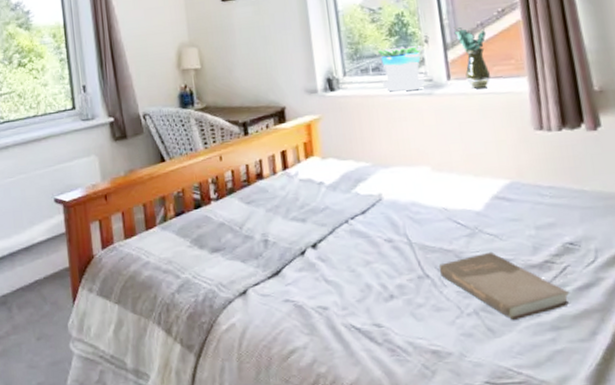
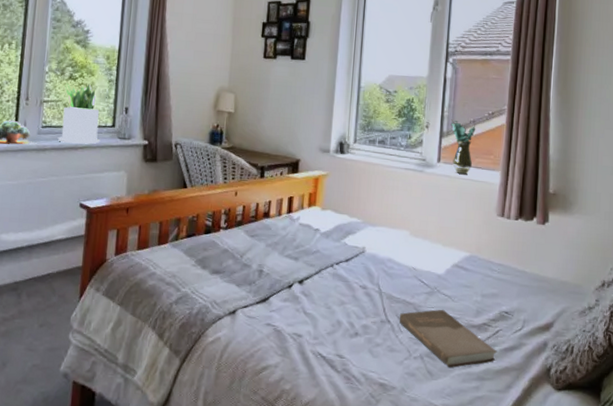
planter: none [15,66,63,136] -> present [57,82,101,145]
flowerpot: present [377,45,425,93] -> none [385,125,423,167]

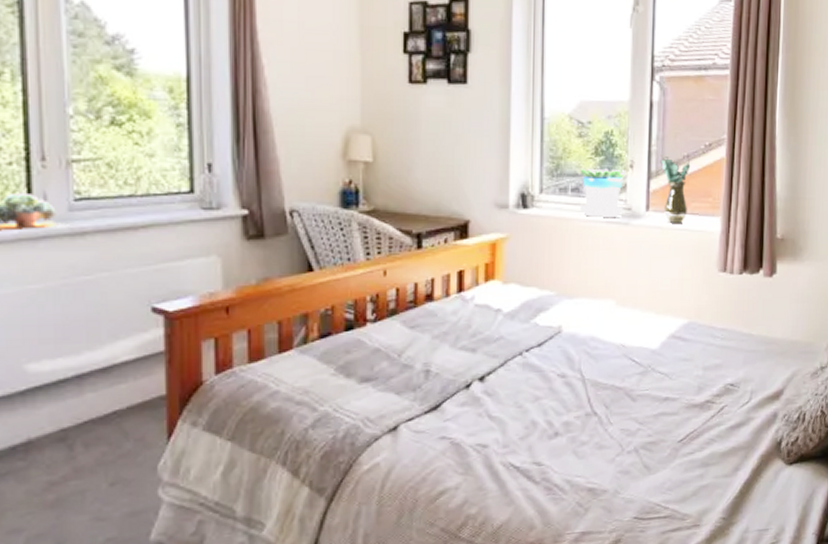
planter: present [57,82,101,145] -> none [102,129,174,221]
flowerpot: none [385,125,423,167] -> present [580,168,627,218]
book: present [399,309,497,368] -> none [607,390,723,457]

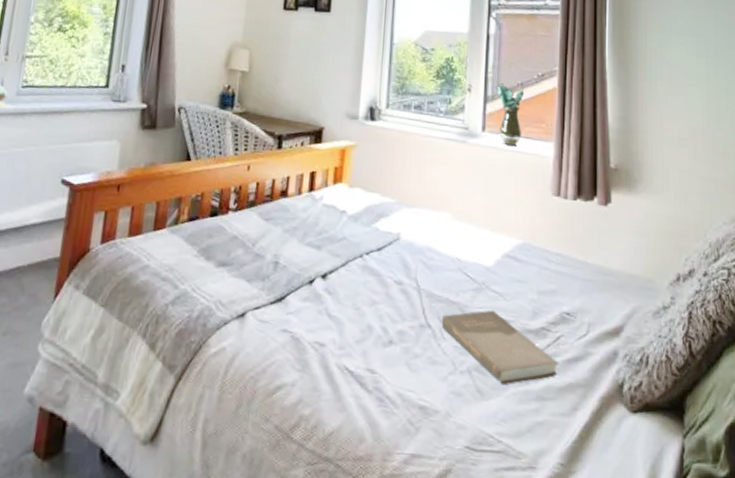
flowerpot: present [580,168,627,218] -> none [422,88,465,136]
book: none [607,390,723,457] -> present [441,310,559,384]

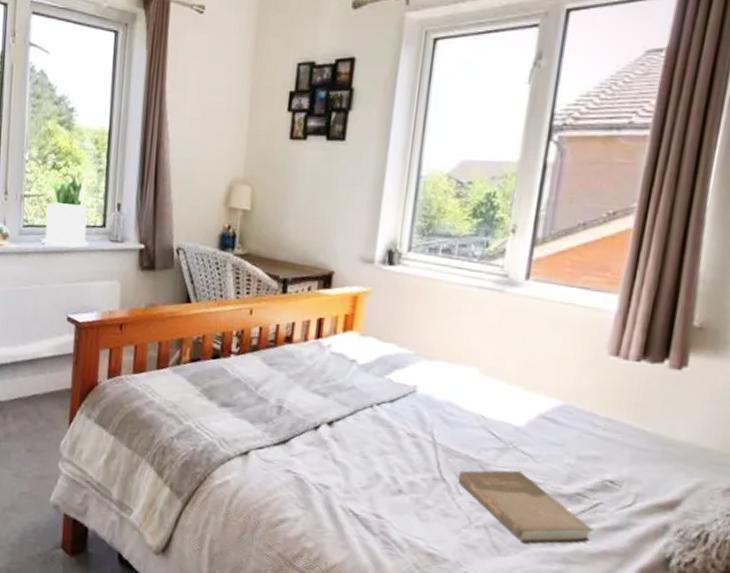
planter: none [39,35,92,108] -> present [40,173,89,248]
vase: present [496,81,525,146] -> none [547,221,587,297]

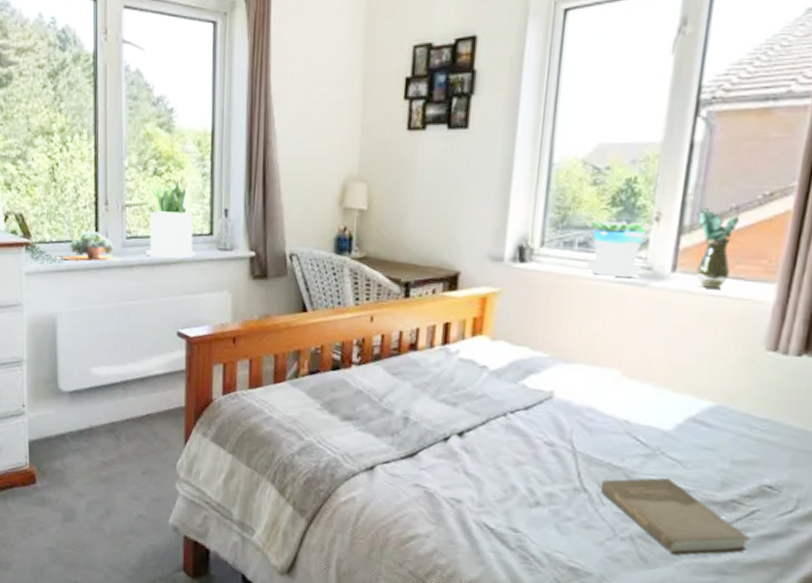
flowerpot: none [450,229,507,284] -> present [587,219,651,279]
vase: none [547,221,587,297] -> present [696,206,740,289]

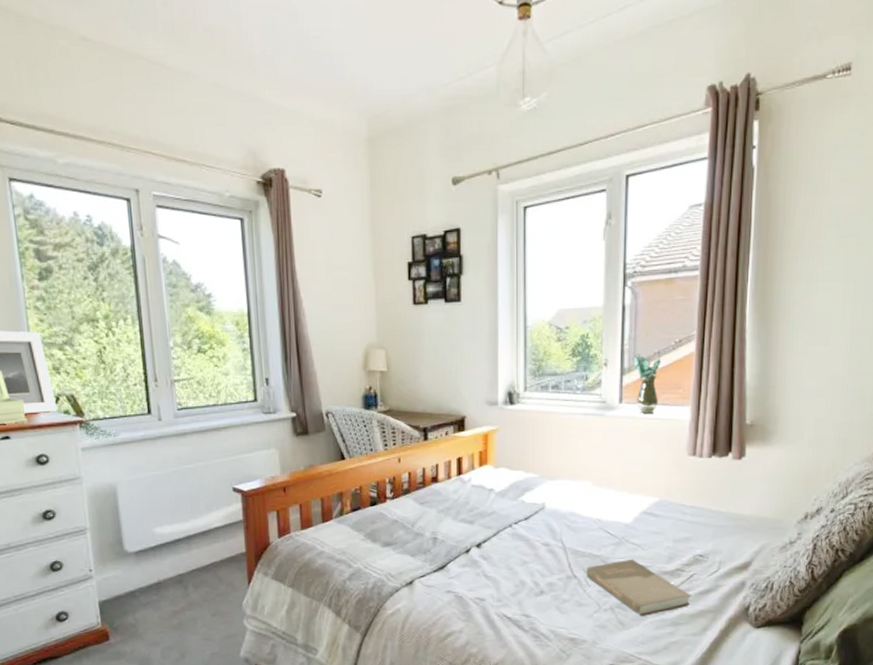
succulent plant: present [57,230,122,262] -> none [112,405,175,435]
planter: present [145,179,197,259] -> none [194,355,244,424]
flowerpot: present [587,219,651,279] -> none [559,367,601,411]

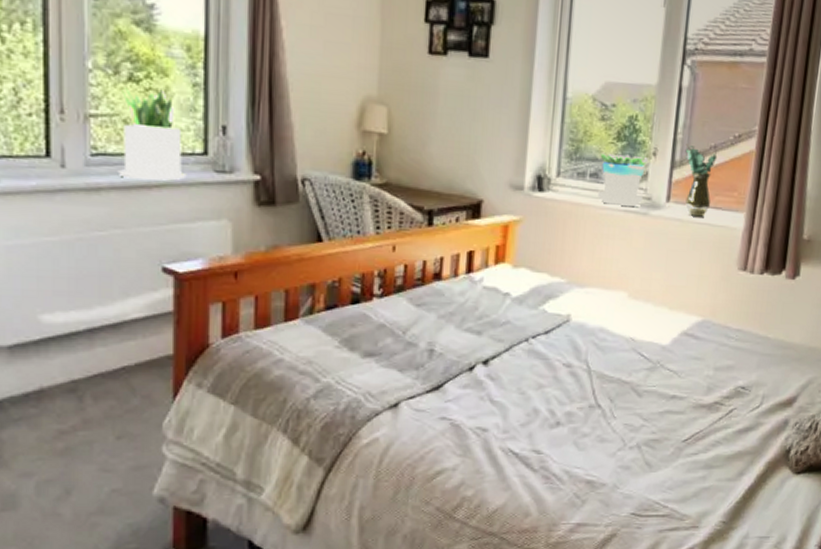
planter: none [194,355,244,424] -> present [118,86,187,181]
flowerpot: none [559,367,601,411] -> present [598,152,649,208]
book: present [586,559,692,616] -> none [612,387,730,456]

